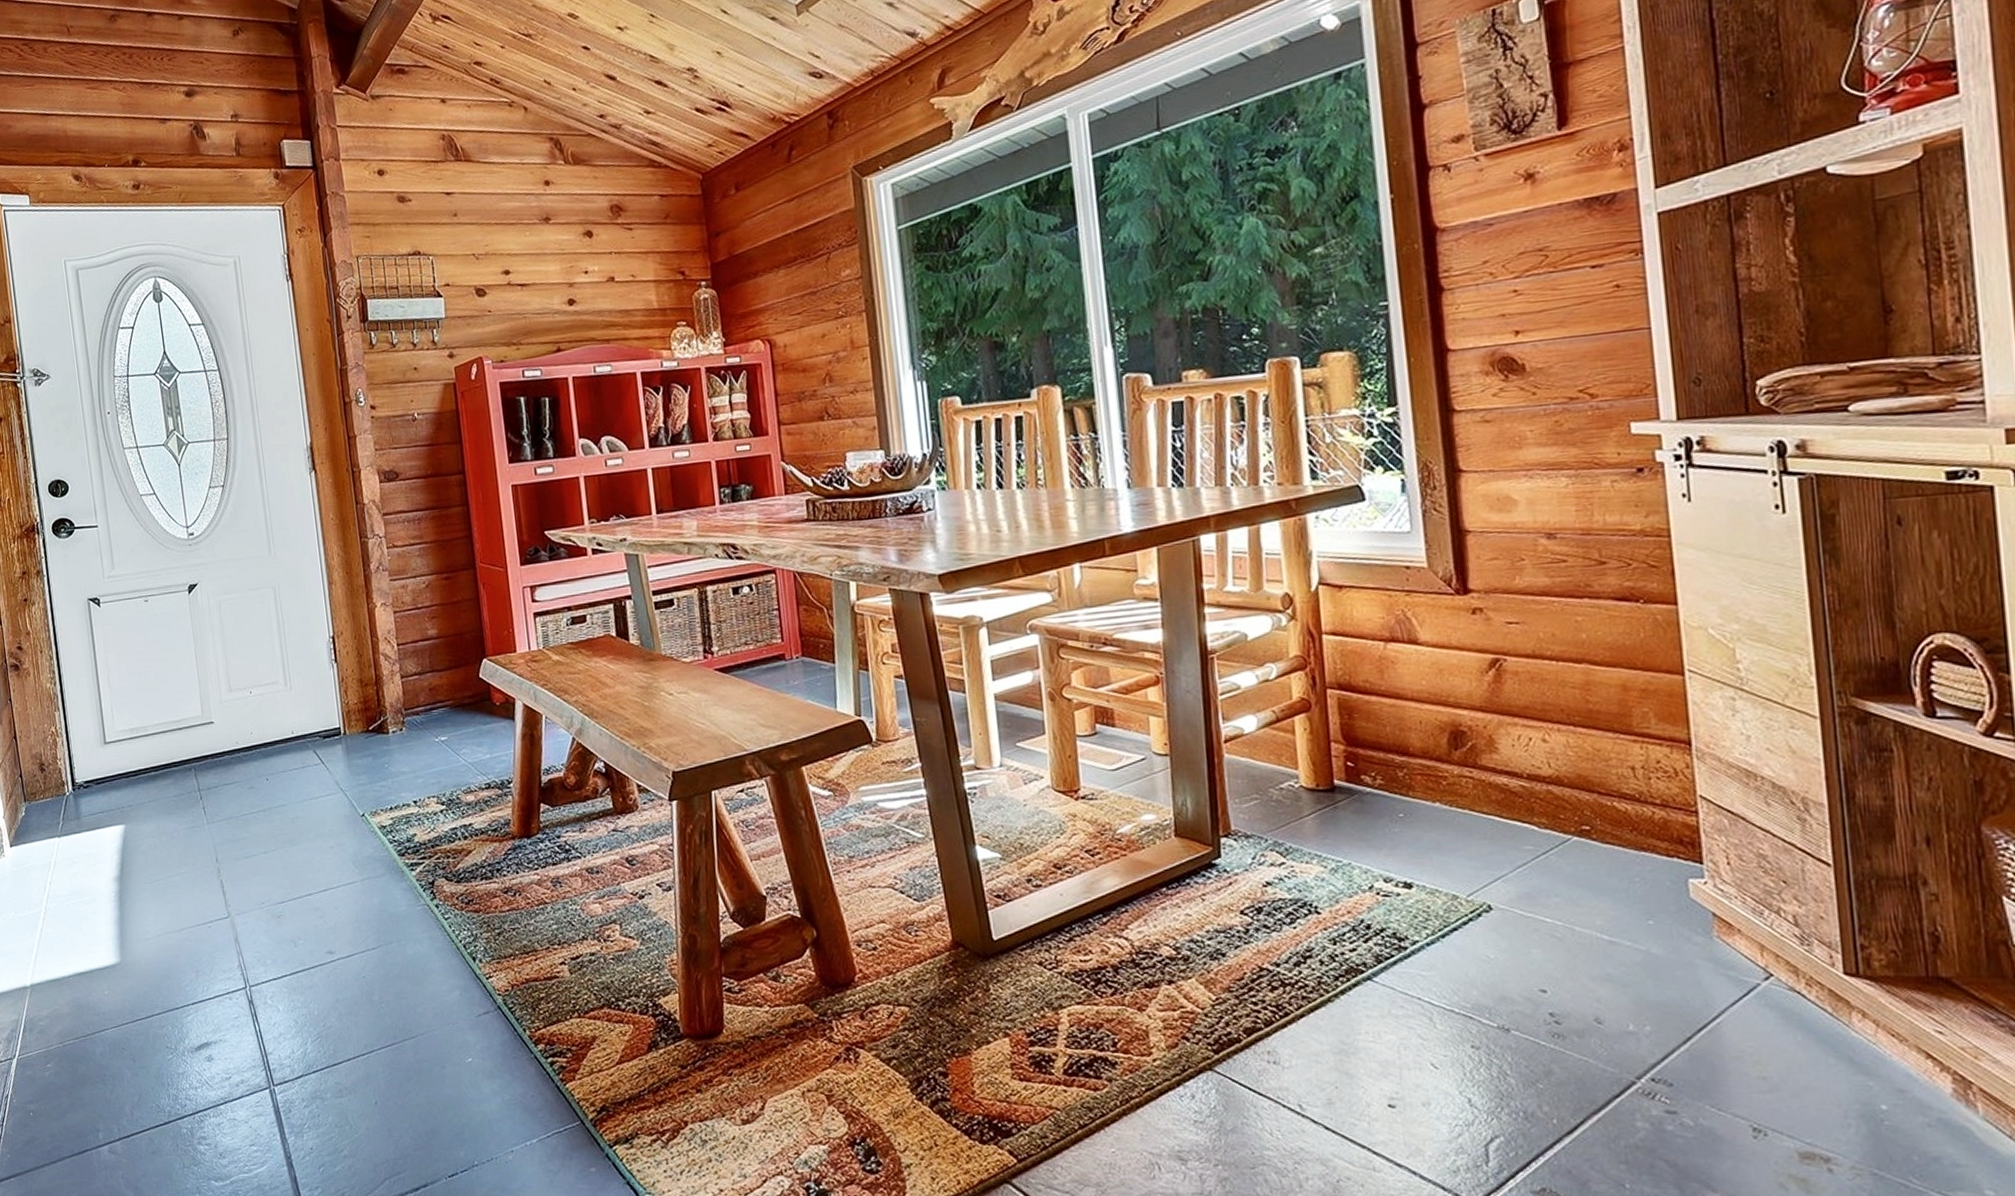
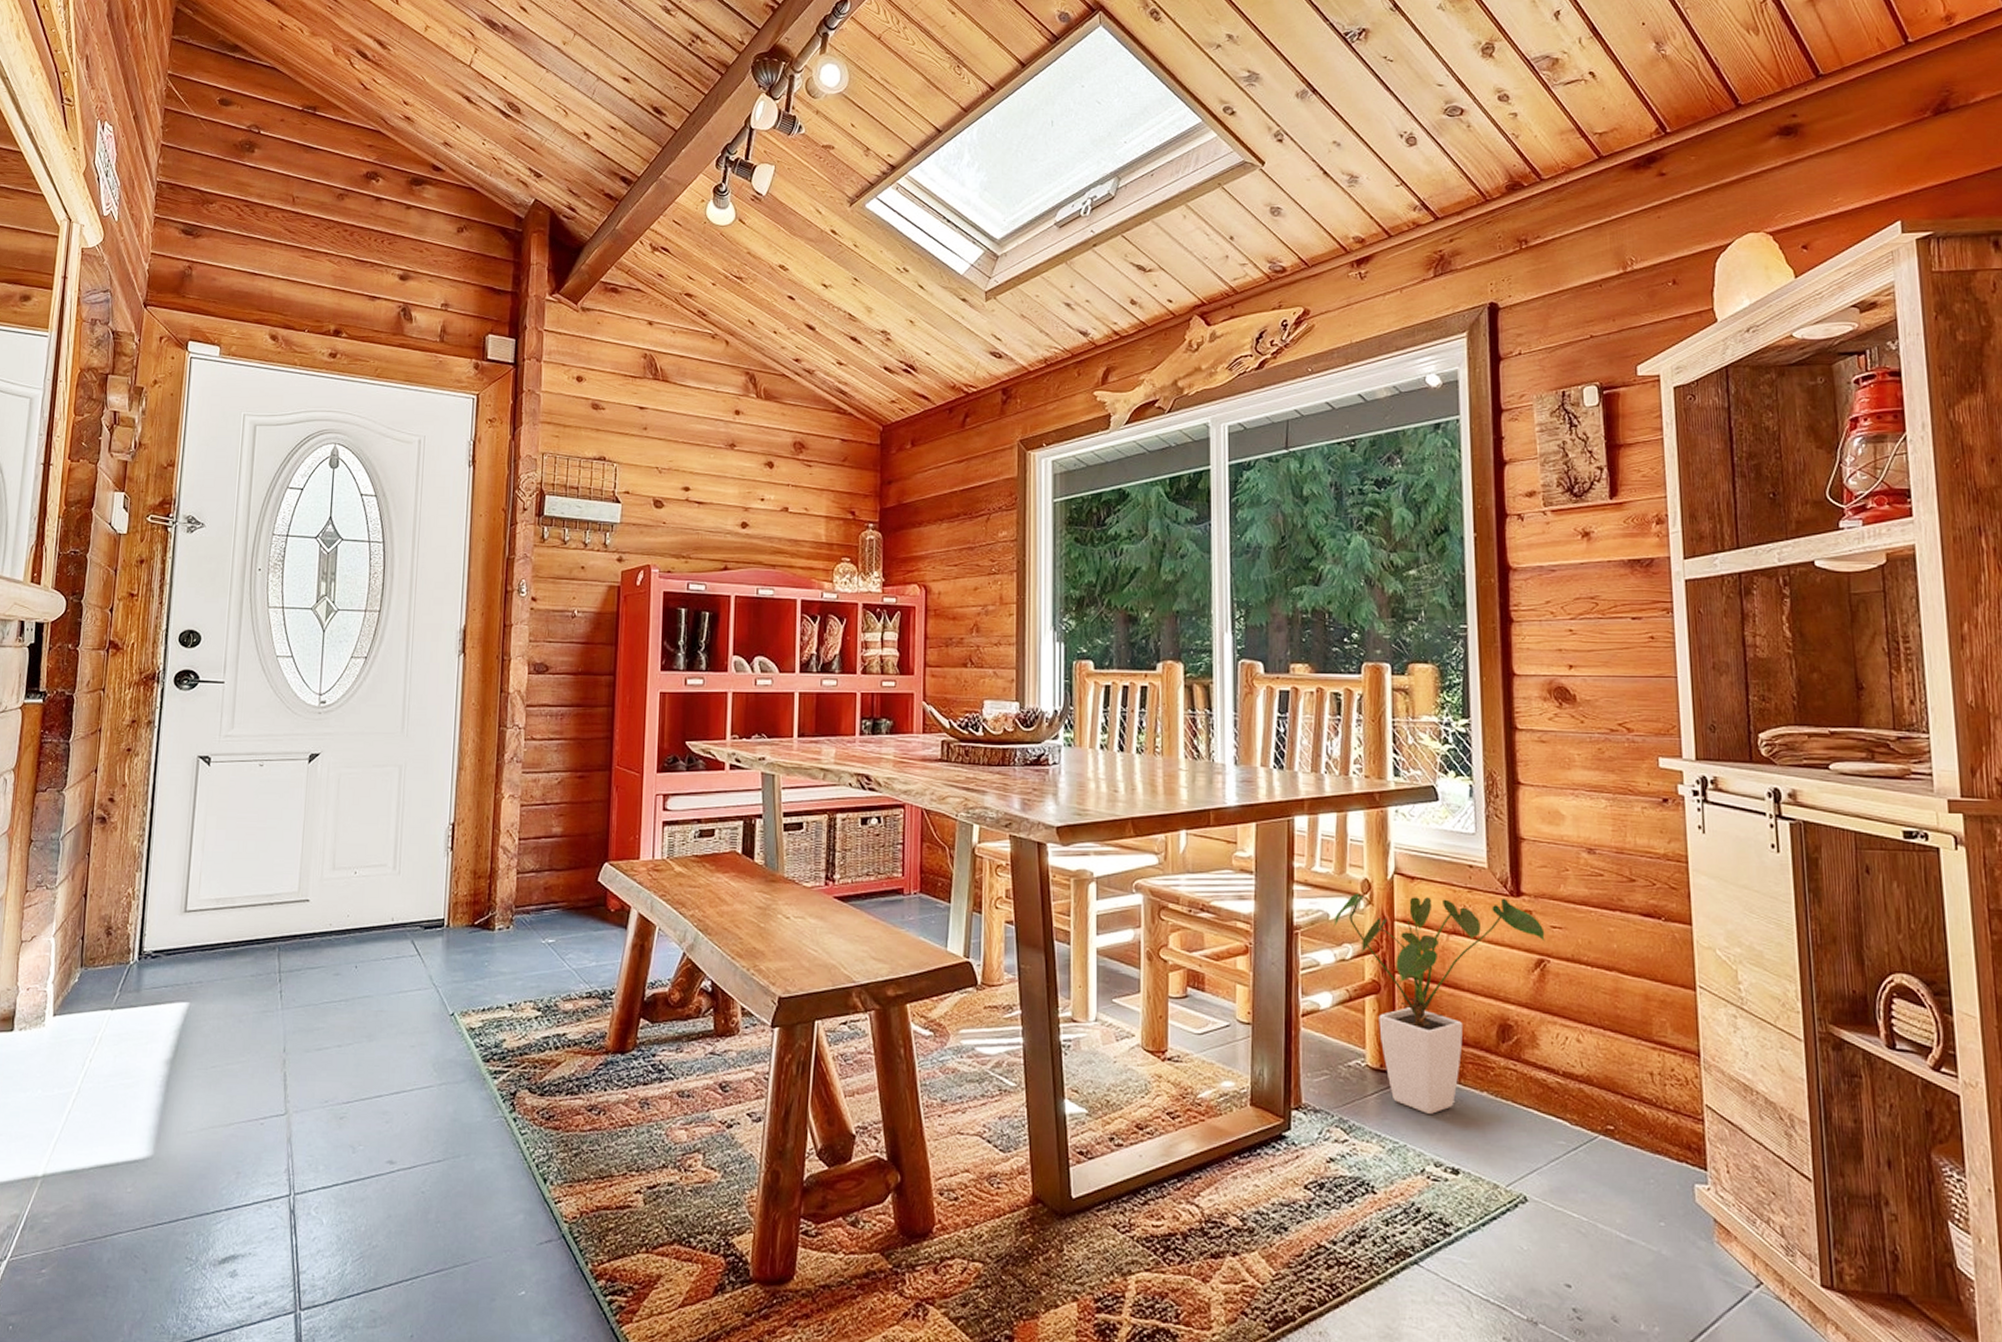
house plant: none [1253,597,1500,830] -> present [1333,894,1545,1114]

